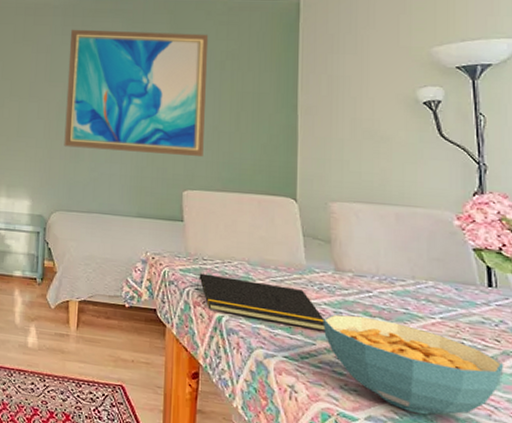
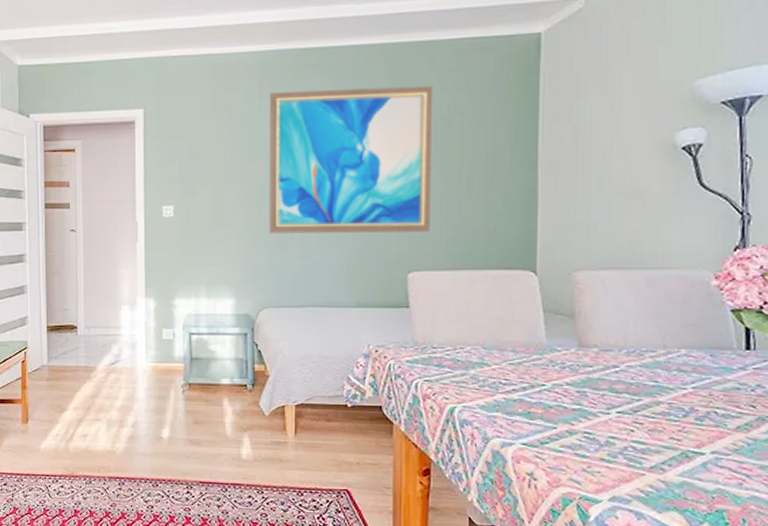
notepad: present [195,273,326,331] -> none [425,363,568,413]
cereal bowl: present [323,314,504,415] -> none [565,393,759,490]

